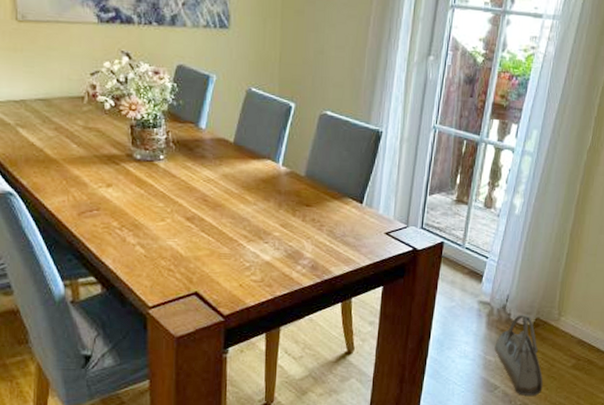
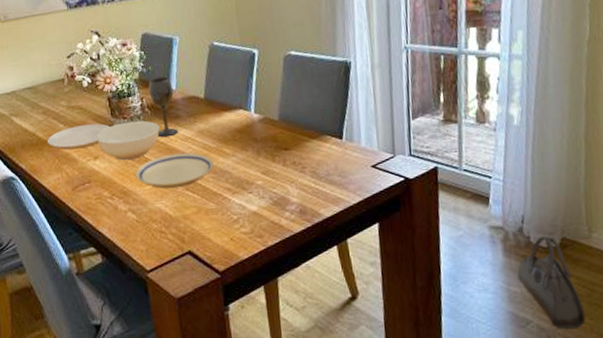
plate: none [56,149,129,173] -> present [47,123,110,150]
bowl: none [112,153,182,193] -> present [95,120,160,160]
plate: none [149,193,234,228] -> present [135,152,214,189]
wine glass: none [176,112,203,176] -> present [148,76,178,137]

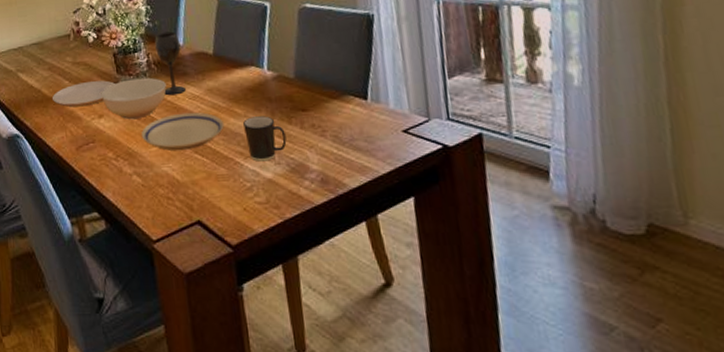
mug: none [231,155,270,197] -> present [243,116,287,162]
handbag: present [517,235,586,329] -> none [592,219,691,340]

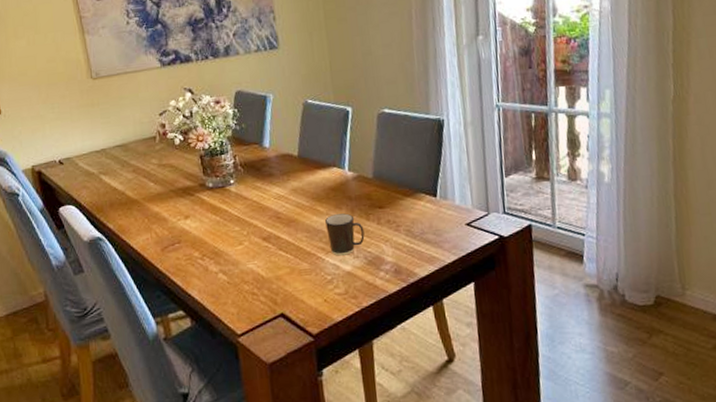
plate: present [52,80,115,108] -> none [137,182,202,209]
bowl: present [100,77,166,119] -> none [187,178,253,219]
plate: present [141,112,224,151] -> none [227,211,307,249]
wine glass: present [155,31,186,96] -> none [242,134,271,196]

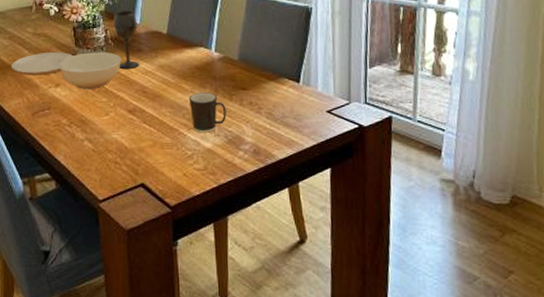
plate: none [137,182,202,209] -> present [12,52,73,76]
bowl: none [187,178,253,219] -> present [59,51,121,89]
wine glass: none [242,134,271,196] -> present [113,10,139,70]

